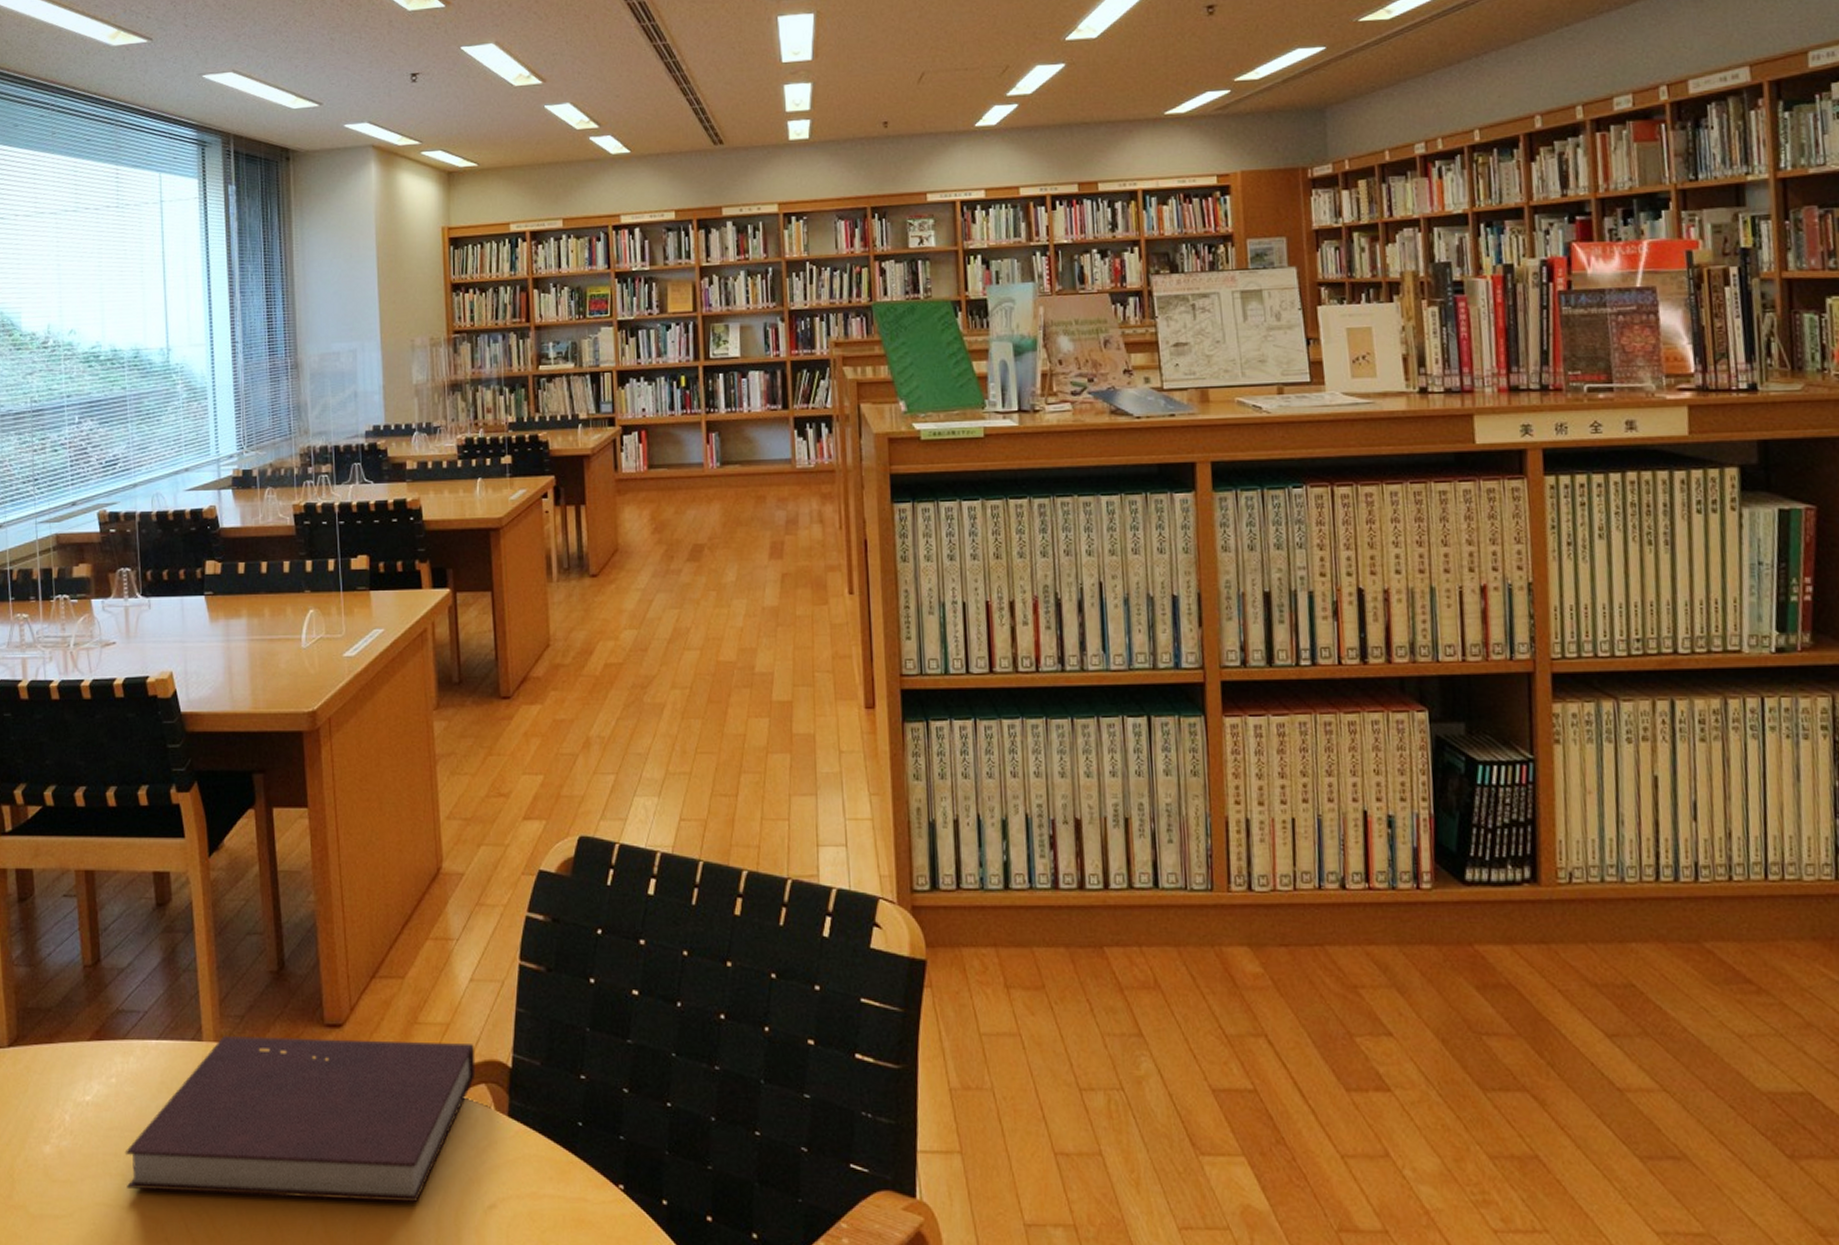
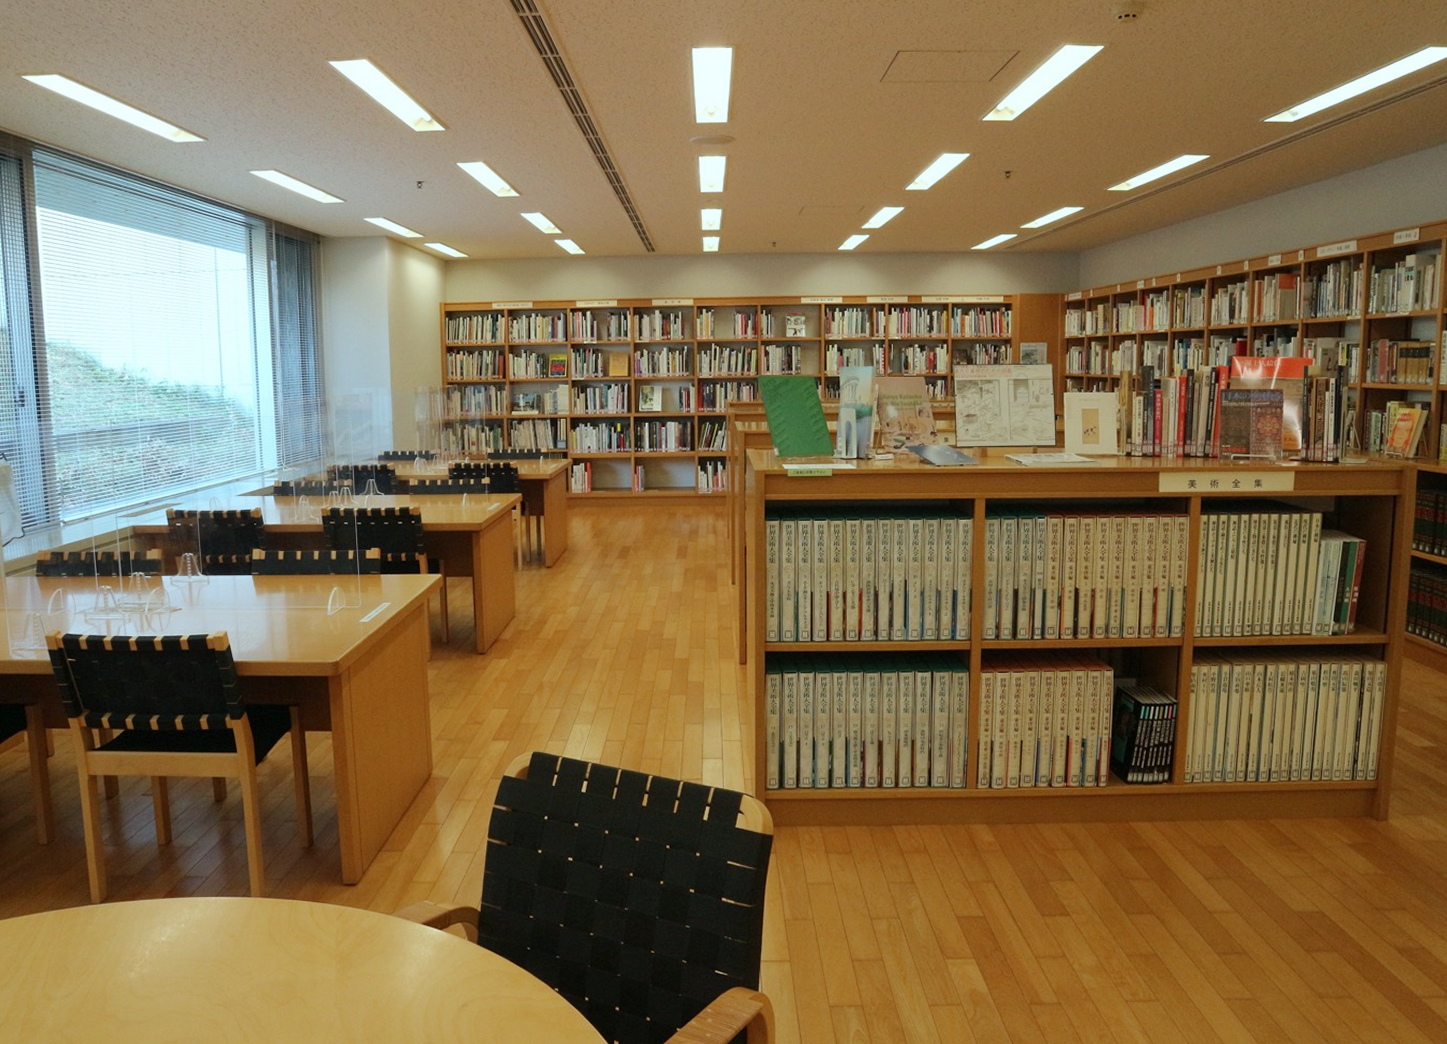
notebook: present [124,1035,476,1202] -> none [192,892,454,1004]

